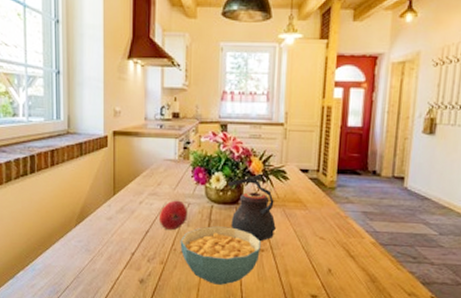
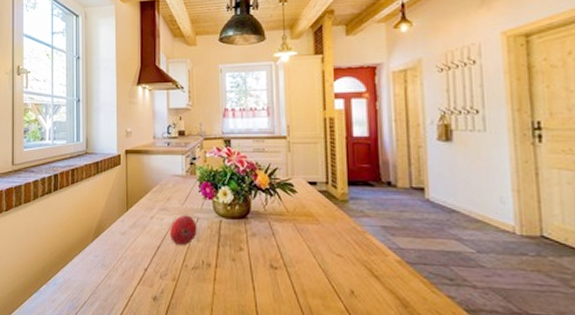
cereal bowl: present [180,226,261,285] -> none [191,241,274,305]
teapot: present [228,174,276,241] -> none [235,188,288,258]

